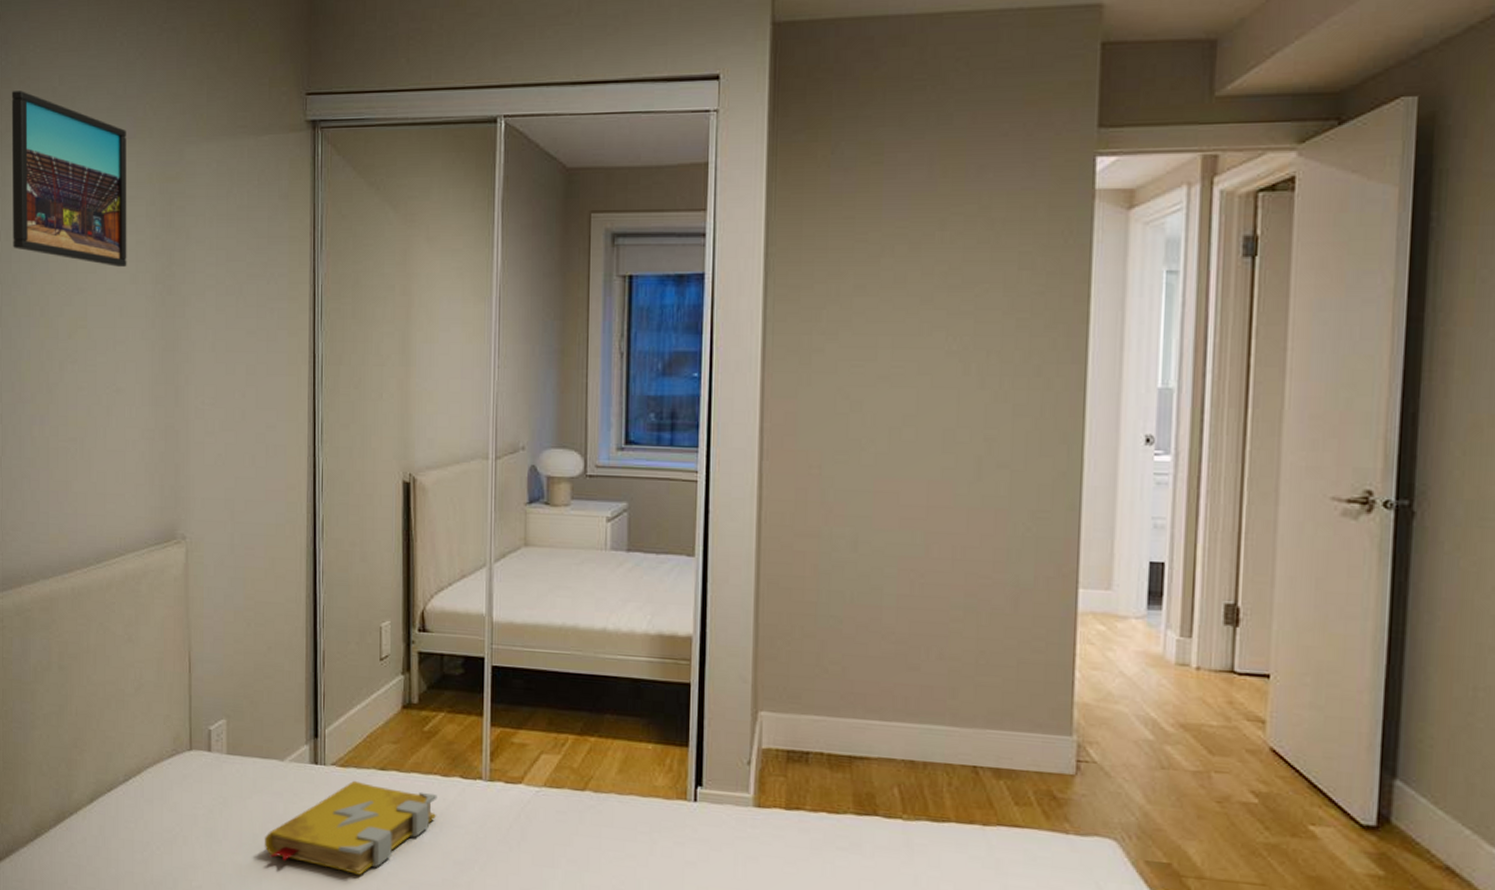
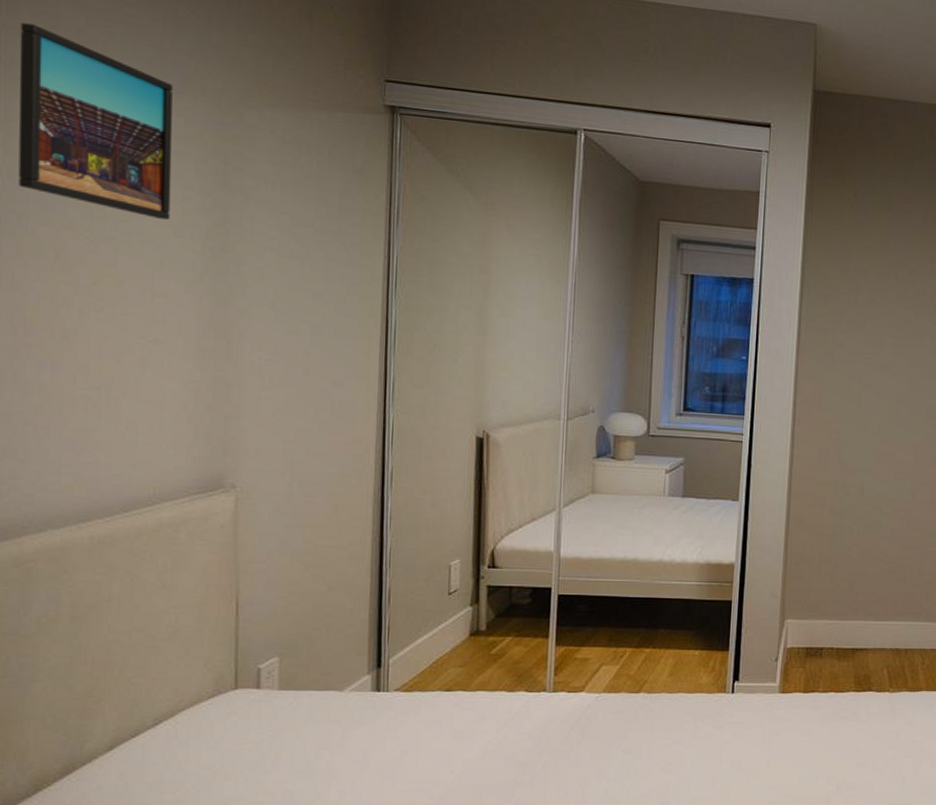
spell book: present [265,780,437,875] -> none [320,703,503,786]

